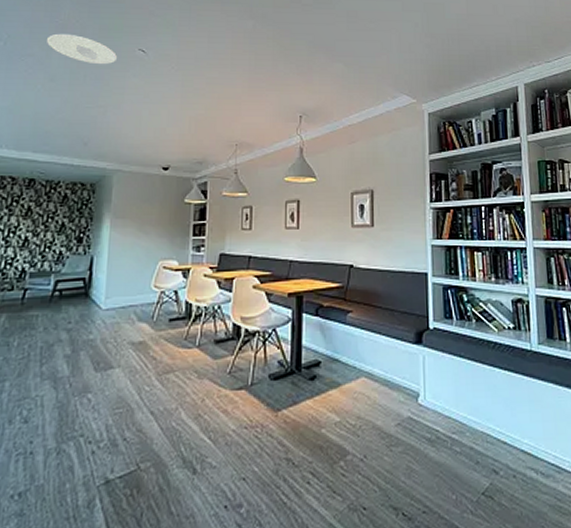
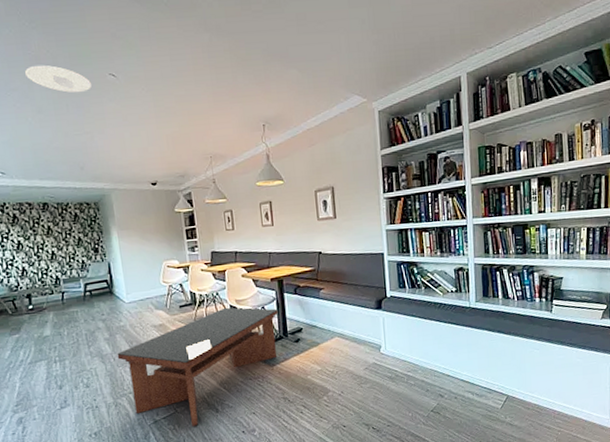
coffee table: none [75,326,292,493] -> present [117,307,278,426]

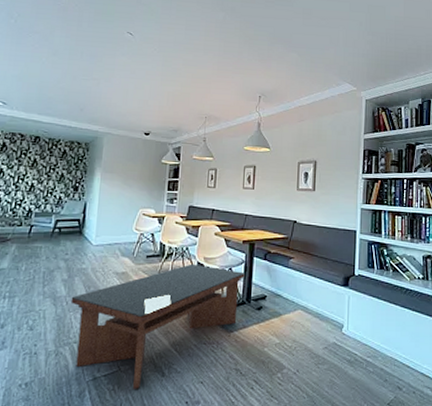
recessed light: present [25,65,92,93] -> none [51,15,110,44]

